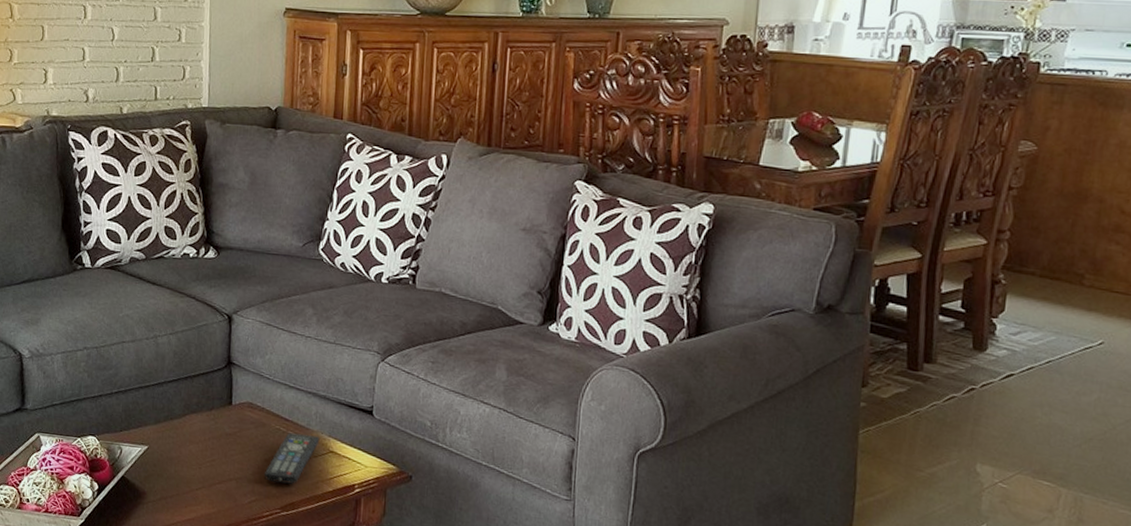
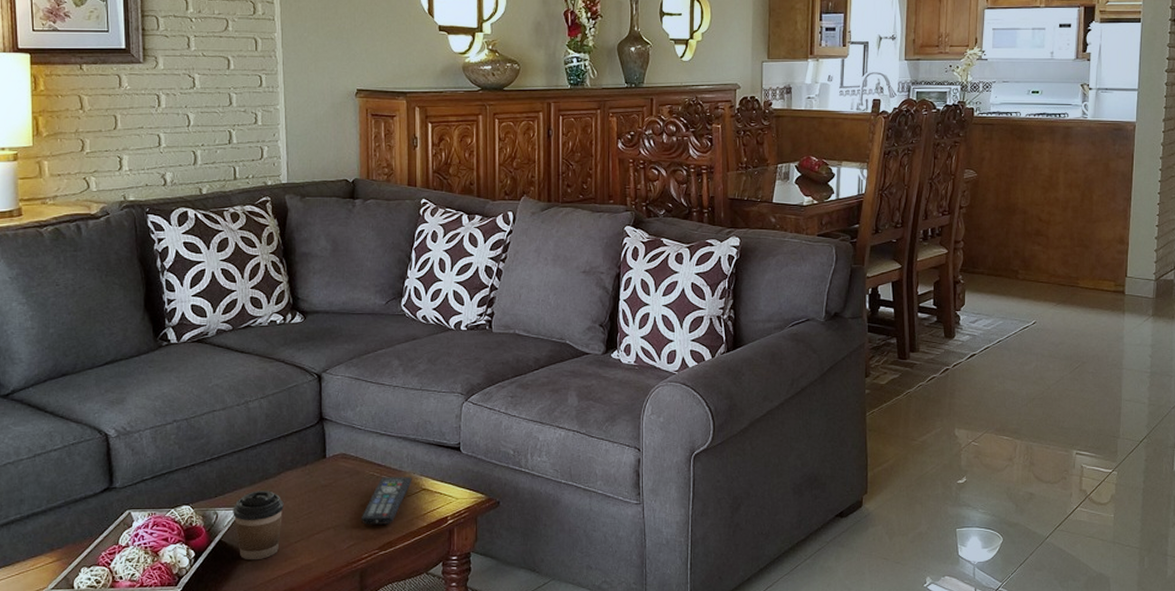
coffee cup: none [136,430,187,503] -> present [233,490,284,561]

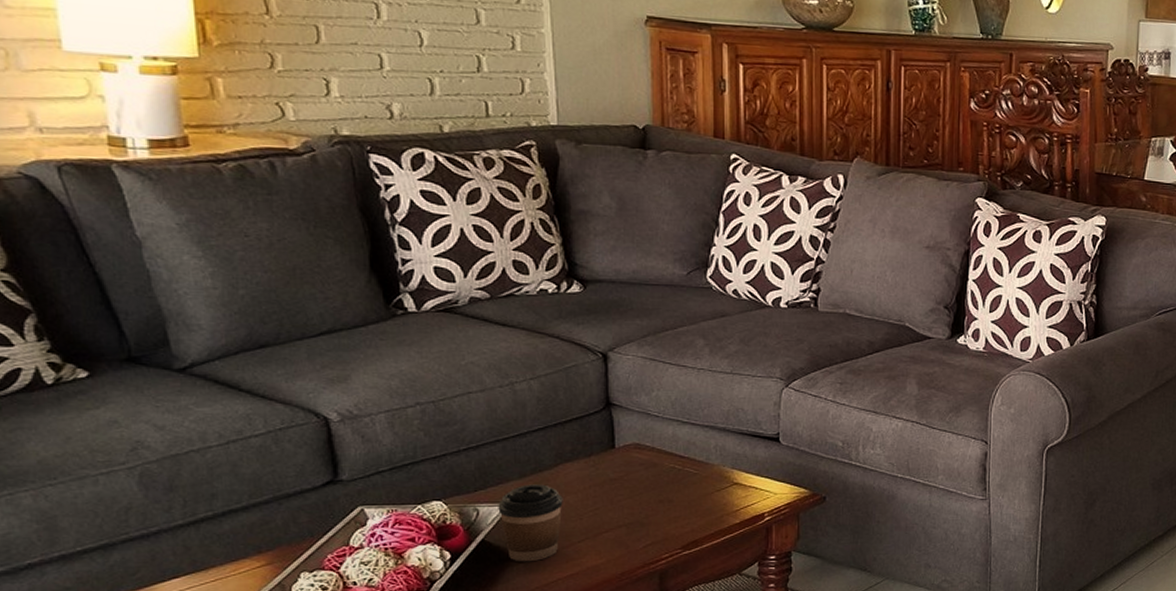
remote control: present [360,477,412,525] -> none [659,470,722,522]

